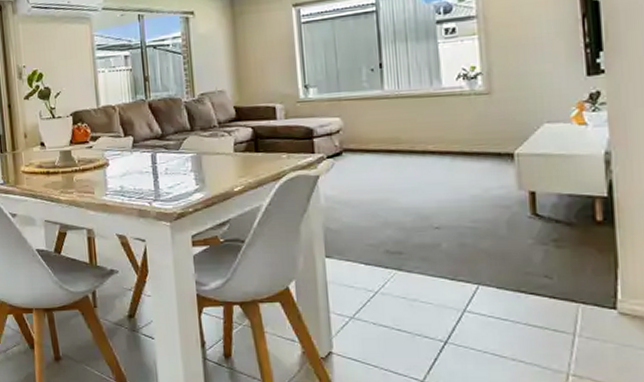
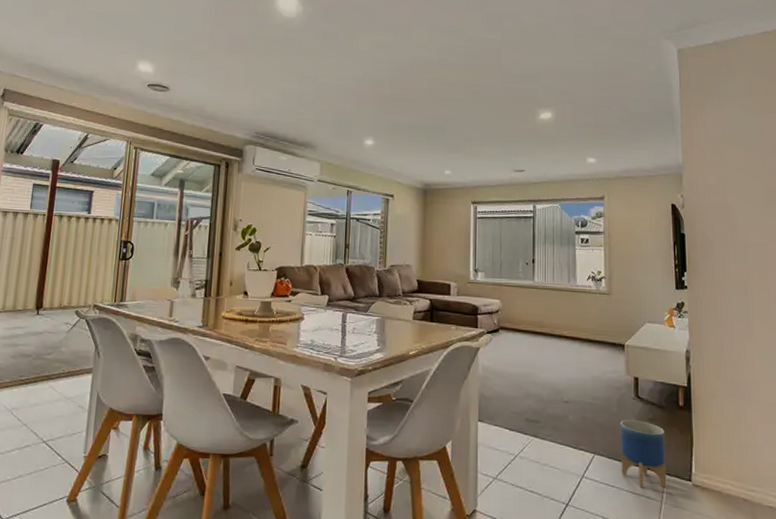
planter: none [512,242,581,320] -> present [620,420,667,488]

